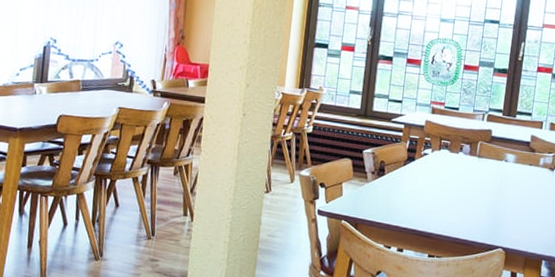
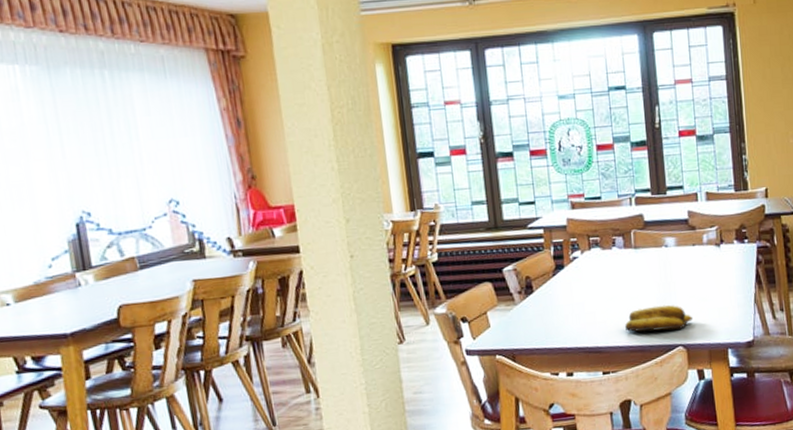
banana: none [456,208,517,234] -> present [625,304,693,332]

